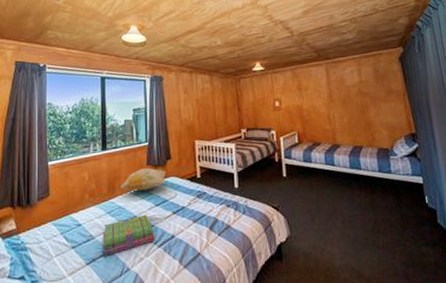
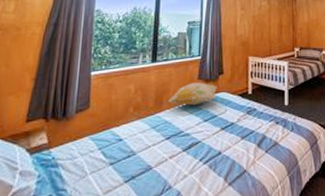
stack of books: present [103,214,155,257] -> none [144,130,201,174]

